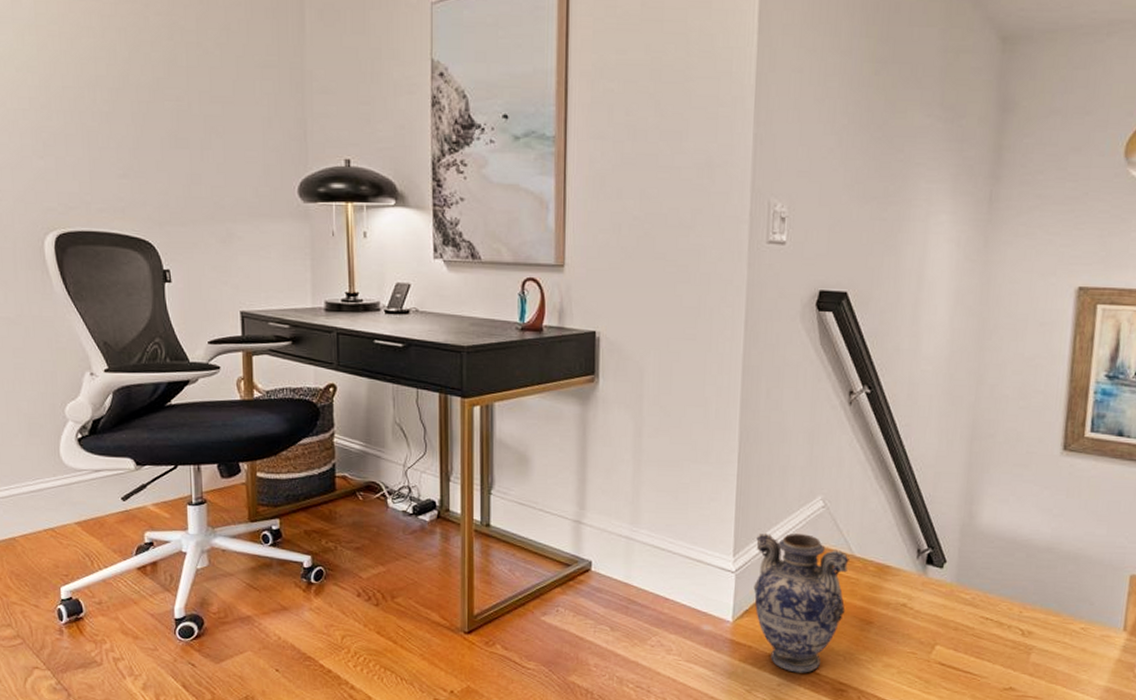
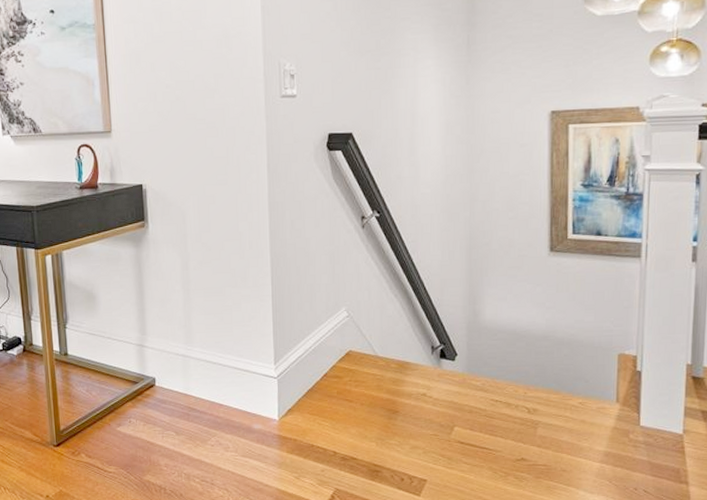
vase: present [753,532,849,673] -> none [293,341,374,459]

